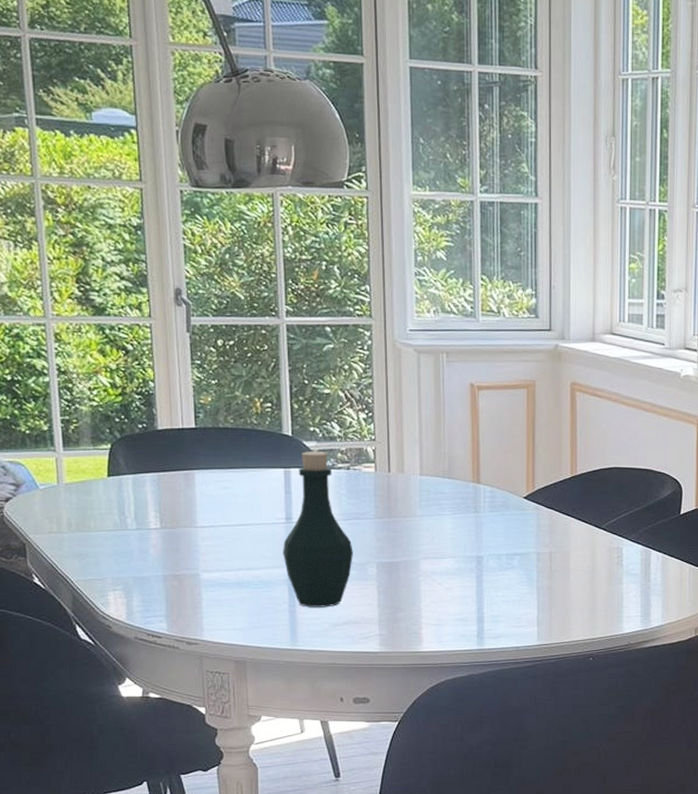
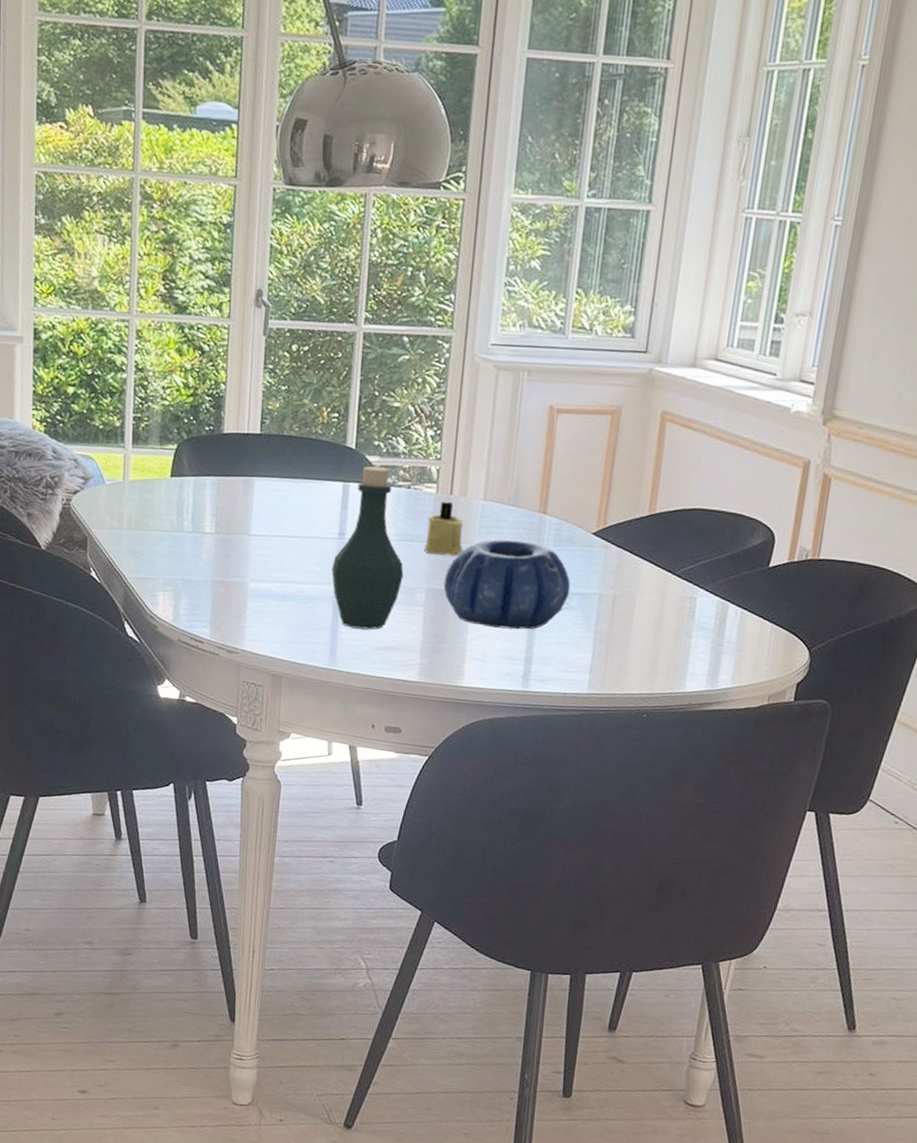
candle: none [370,479,407,530] -> present [424,501,463,556]
decorative bowl: none [393,510,510,593] -> present [443,539,571,630]

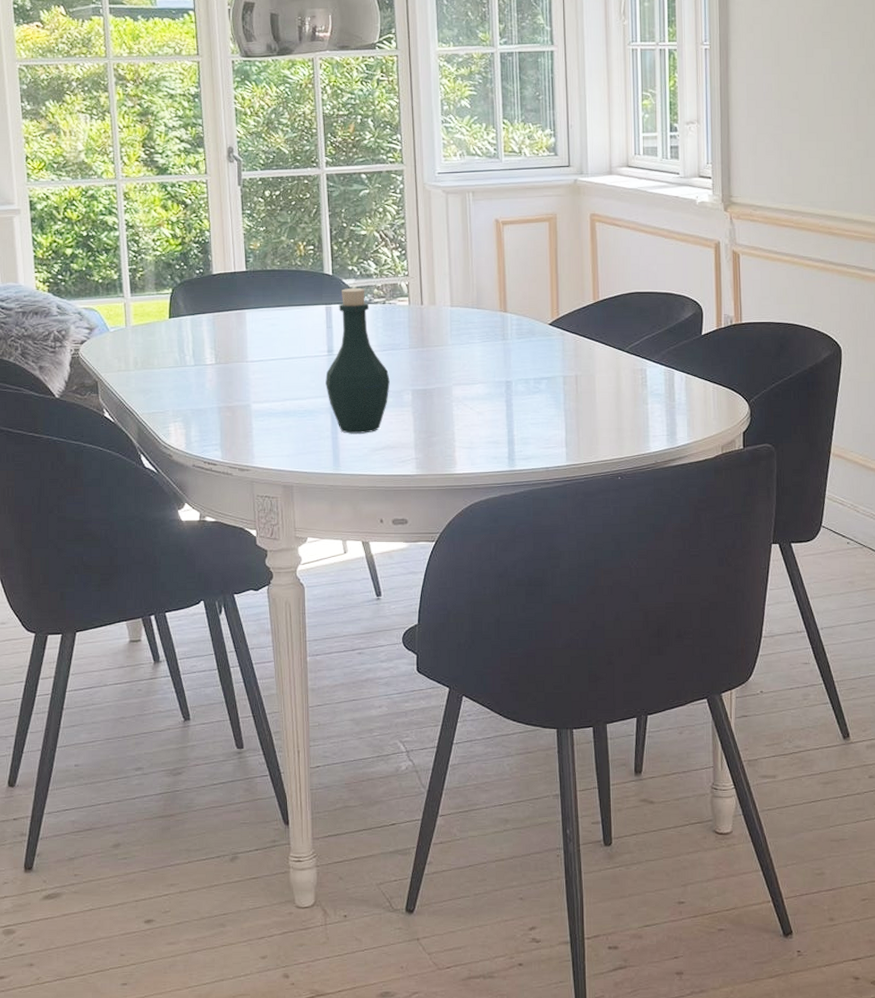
candle: present [424,501,463,556] -> none [405,311,439,359]
decorative bowl: present [443,539,571,630] -> none [426,338,538,417]

